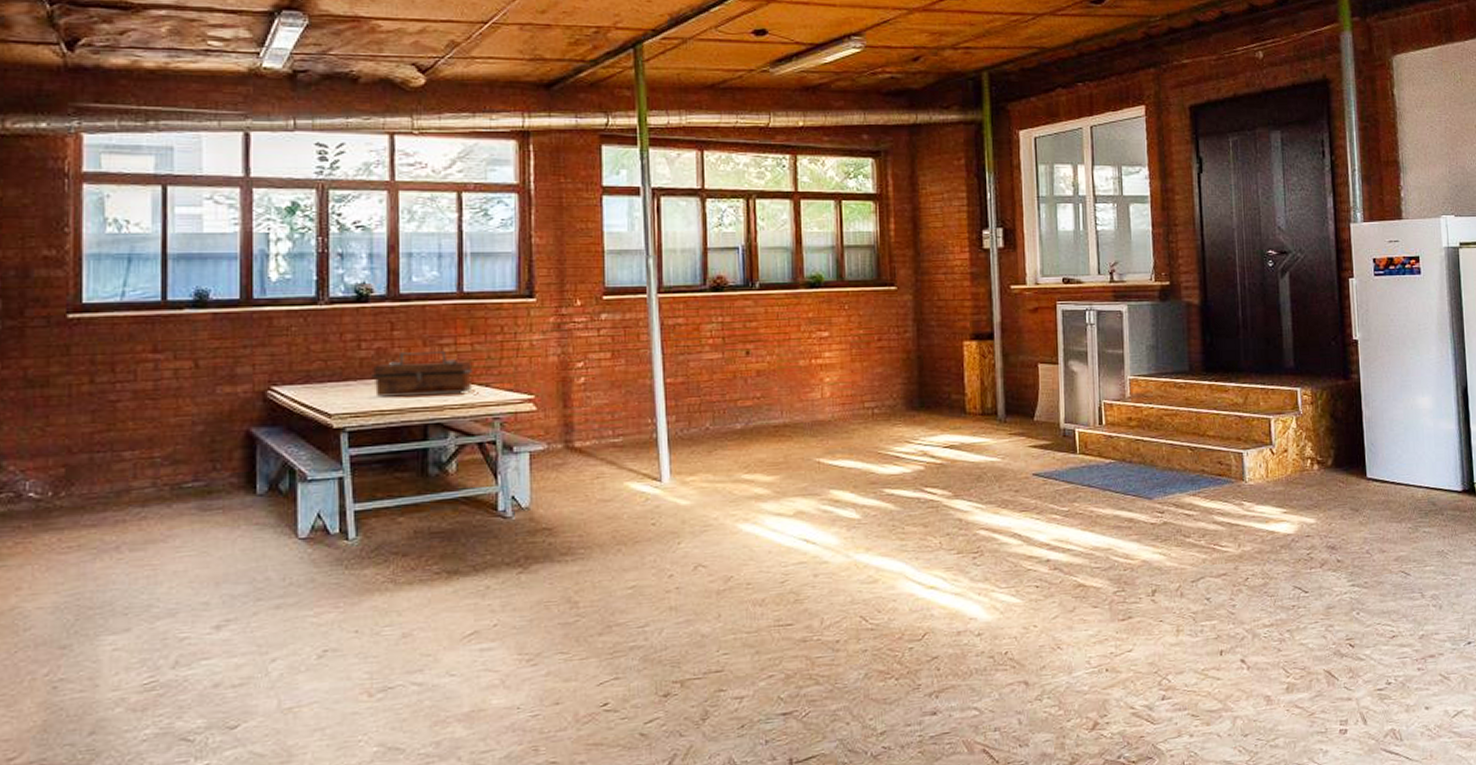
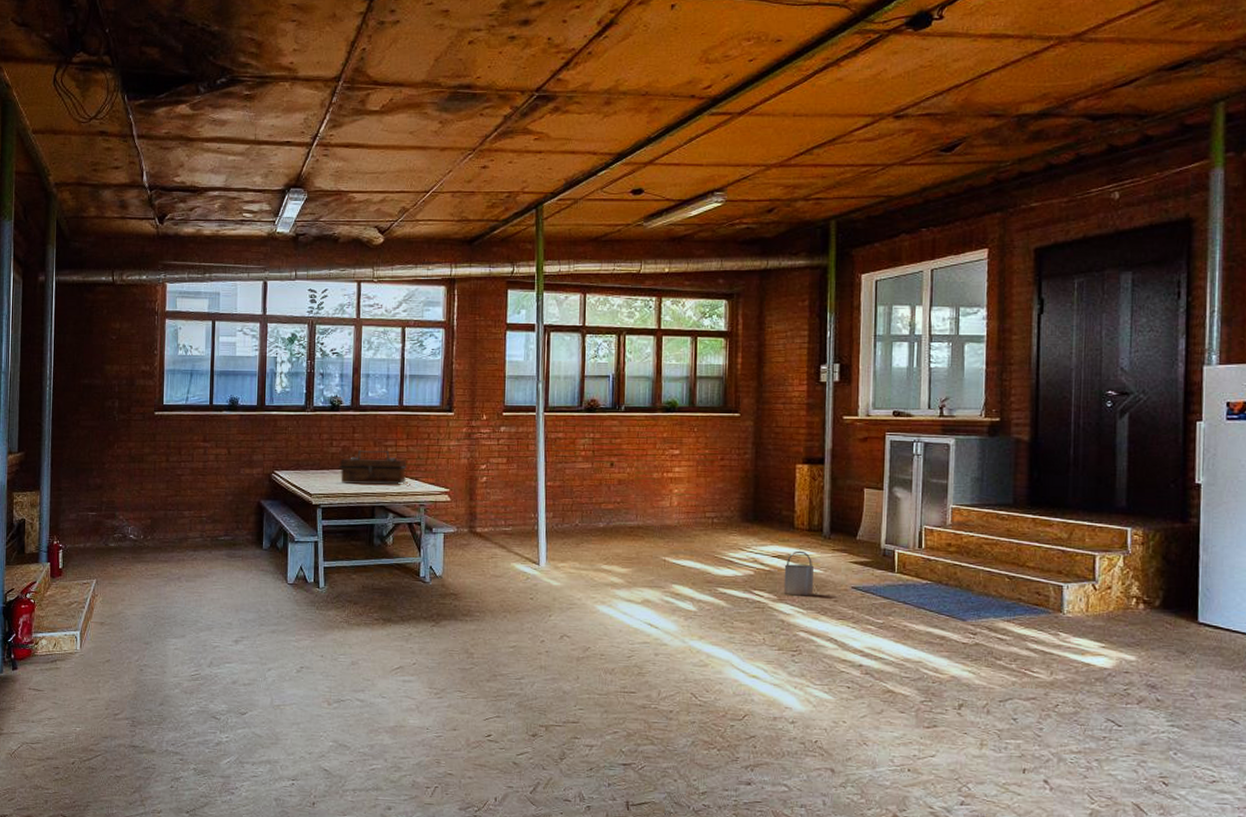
bucket: none [958,438,992,490] -> present [783,550,814,596]

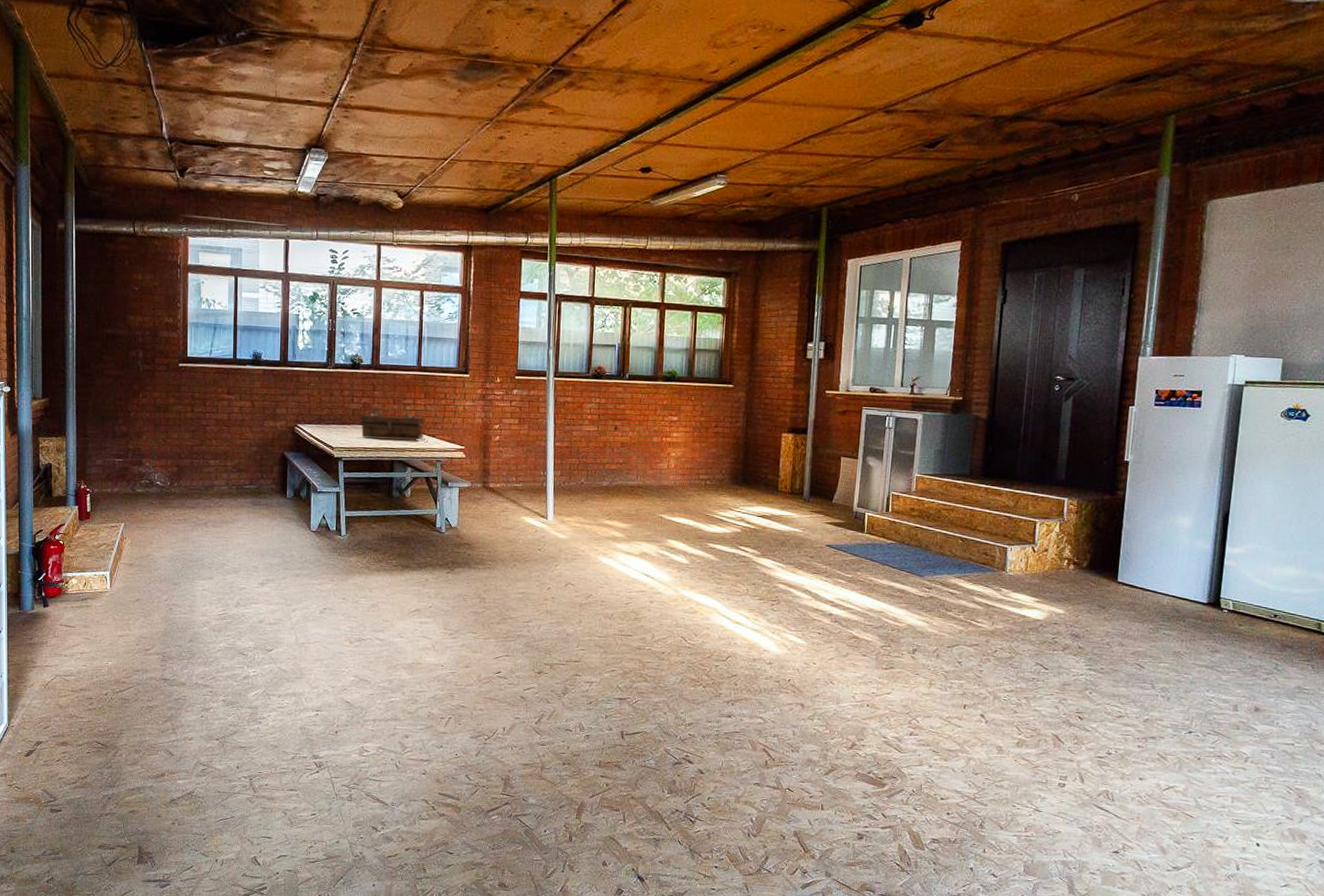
bucket: present [783,550,814,596] -> none [766,511,794,552]

